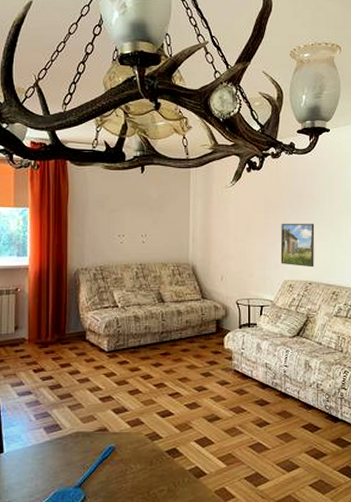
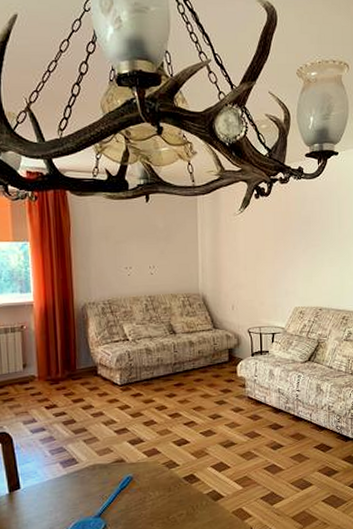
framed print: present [280,223,315,268] -> none [290,249,325,294]

